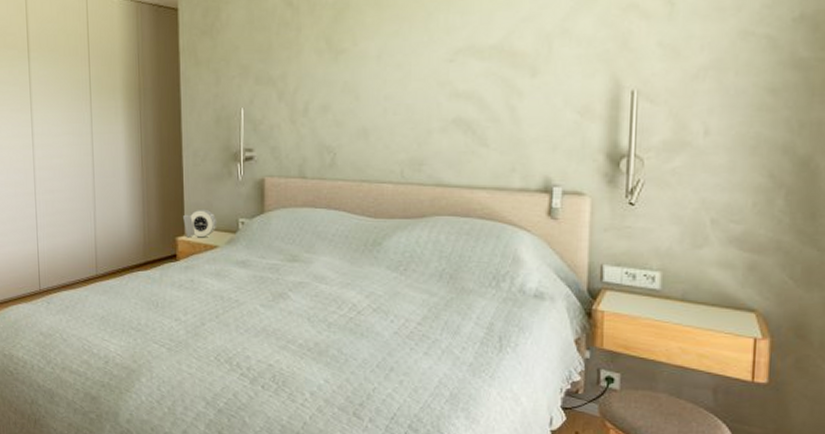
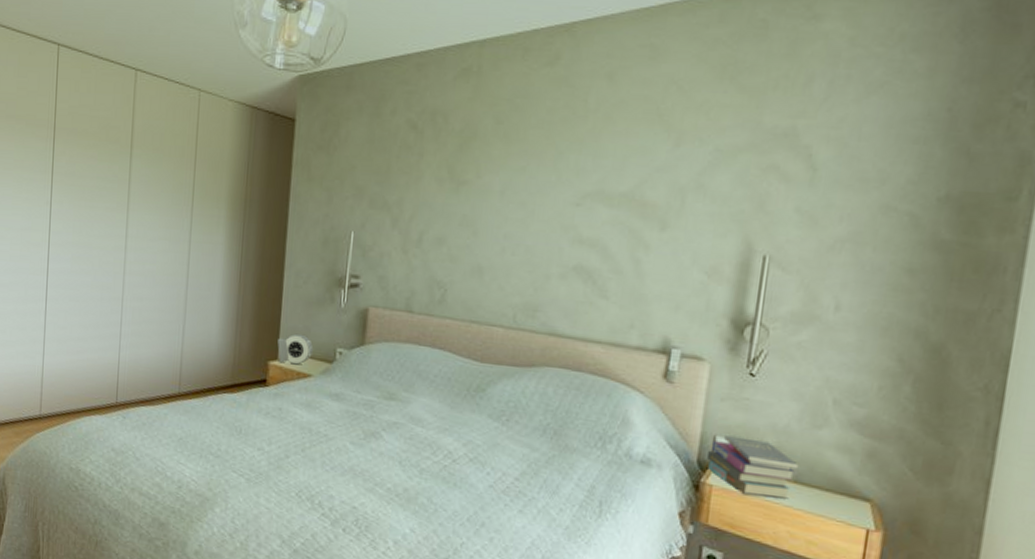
books: none [597,263,684,317] -> present [707,435,799,499]

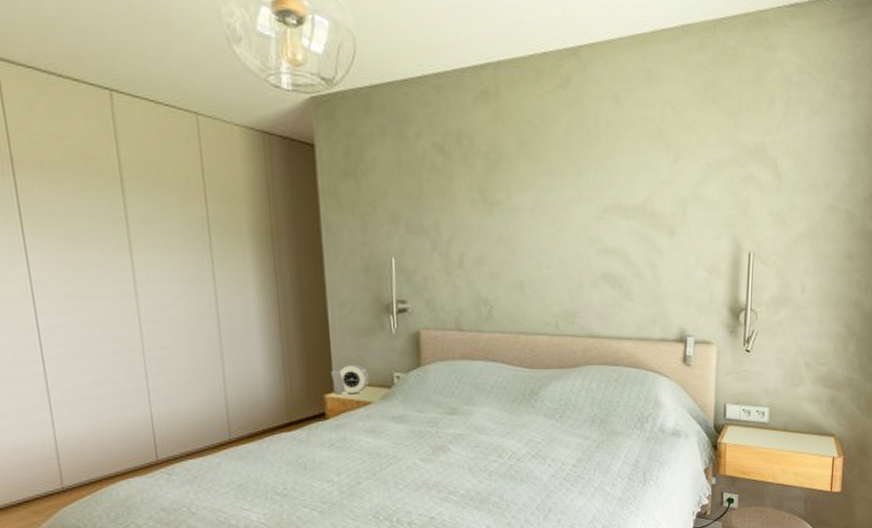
books: present [707,435,799,499] -> none [721,402,786,446]

